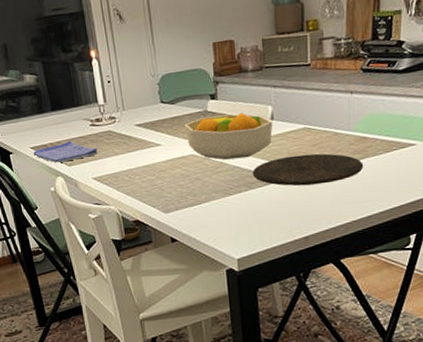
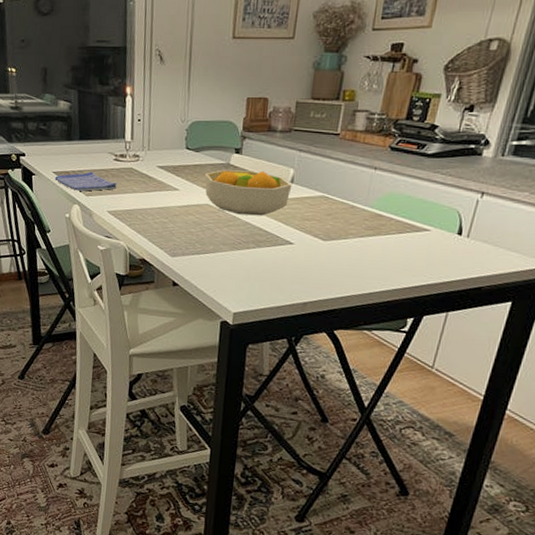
plate: present [252,153,364,186] -> none [262,221,375,254]

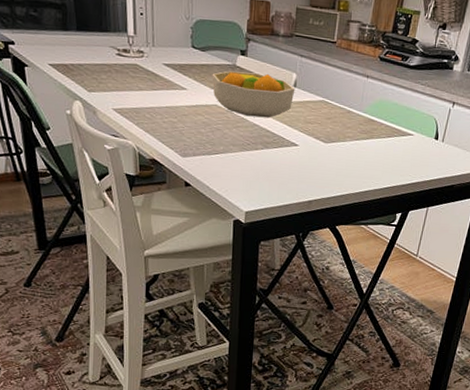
dish towel: present [54,171,117,192] -> none [51,65,121,87]

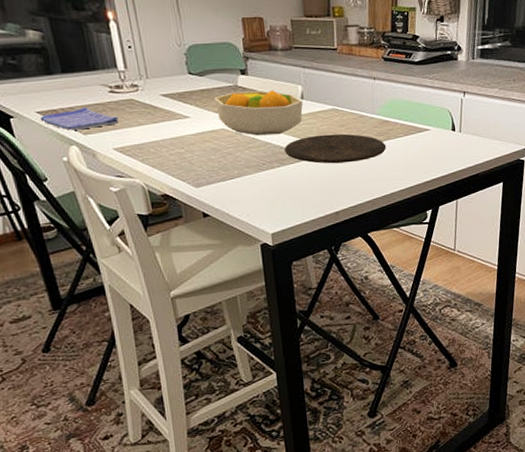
dish towel: none [51,65,121,87] -> present [40,107,119,131]
plate: none [269,124,368,156] -> present [284,133,387,164]

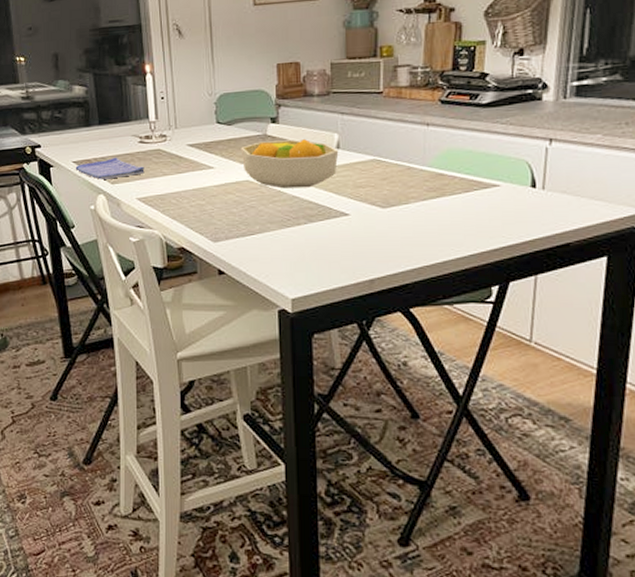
plate: present [284,133,387,164] -> none [313,188,440,223]

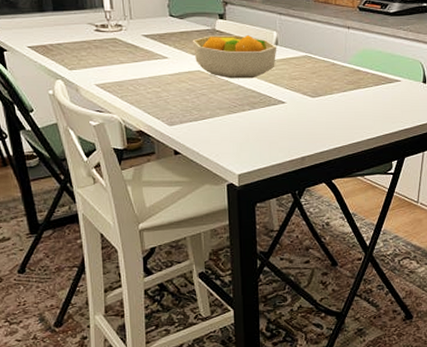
dish towel: present [75,157,145,180] -> none [30,44,102,65]

